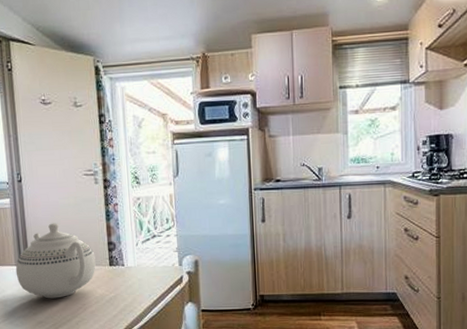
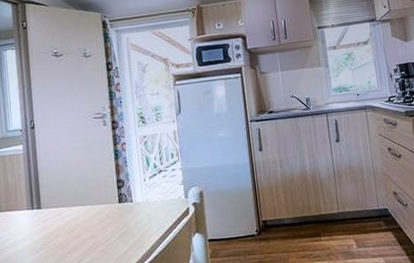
teapot: present [15,223,96,299] -> none [27,165,106,241]

